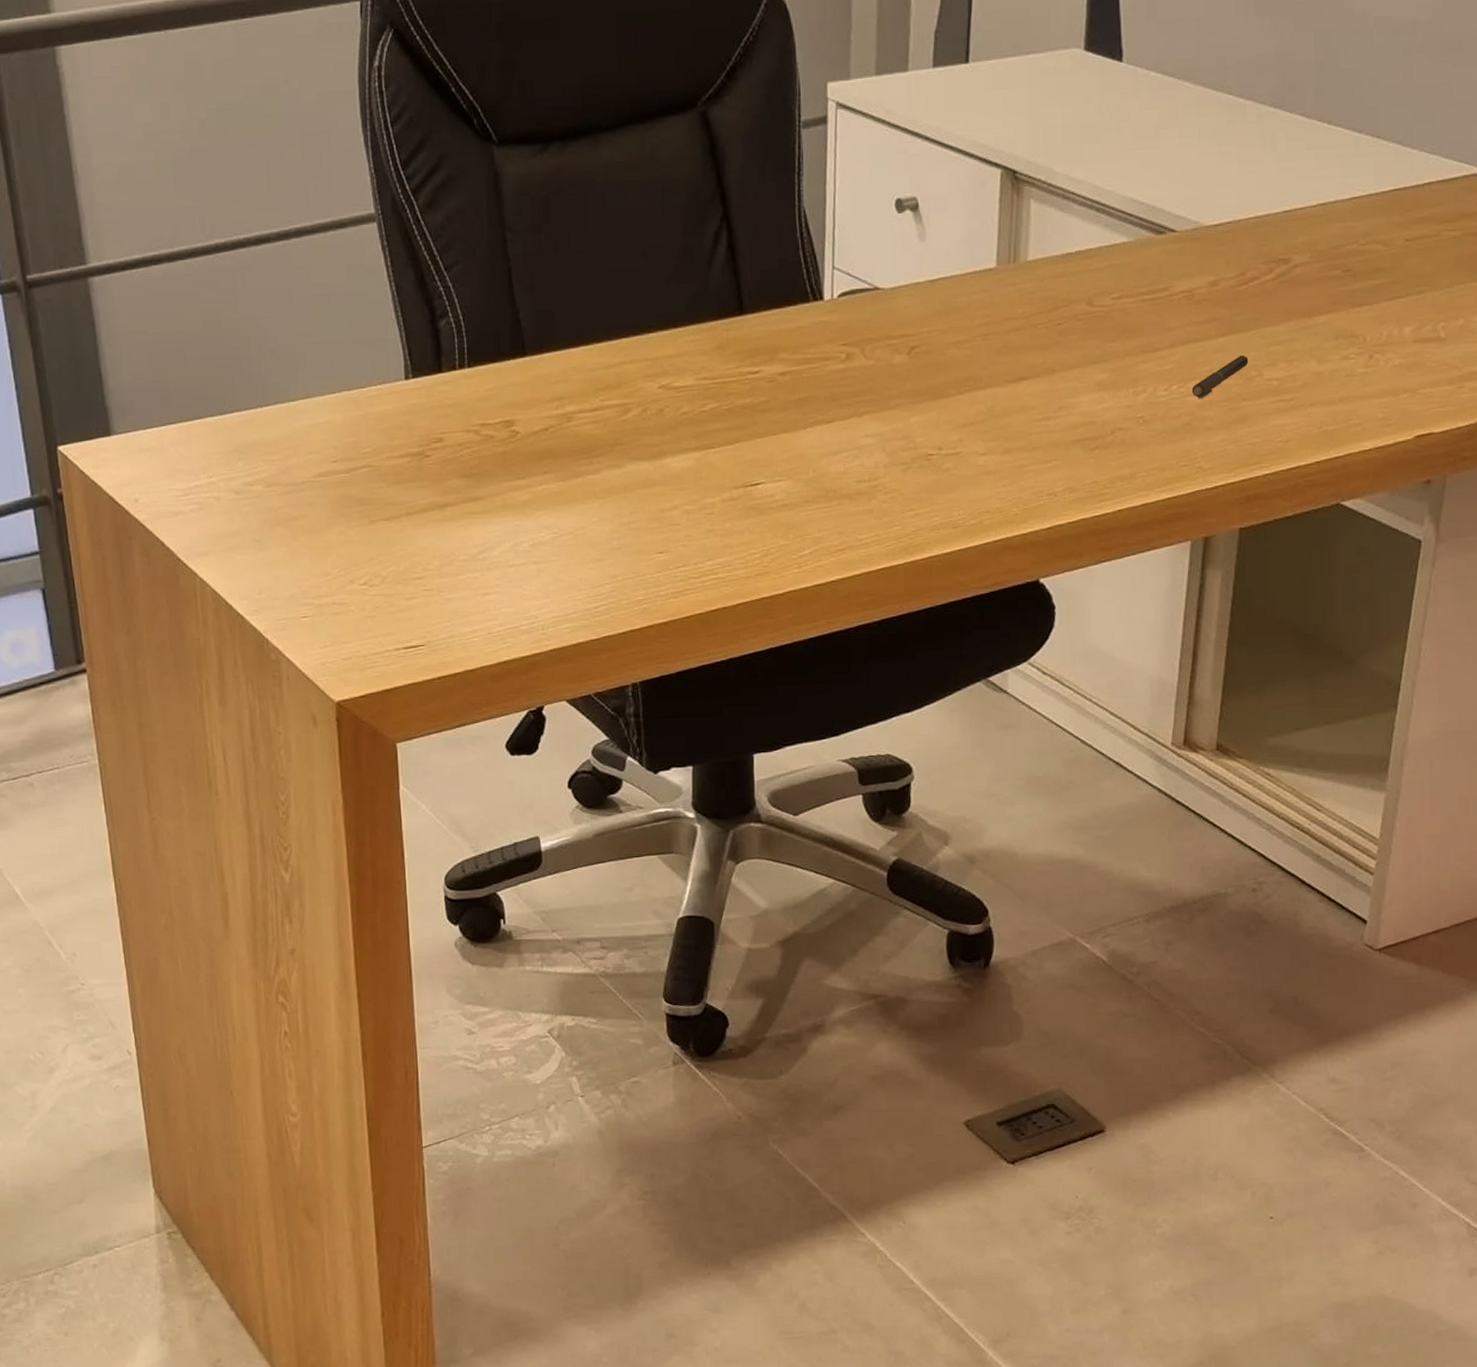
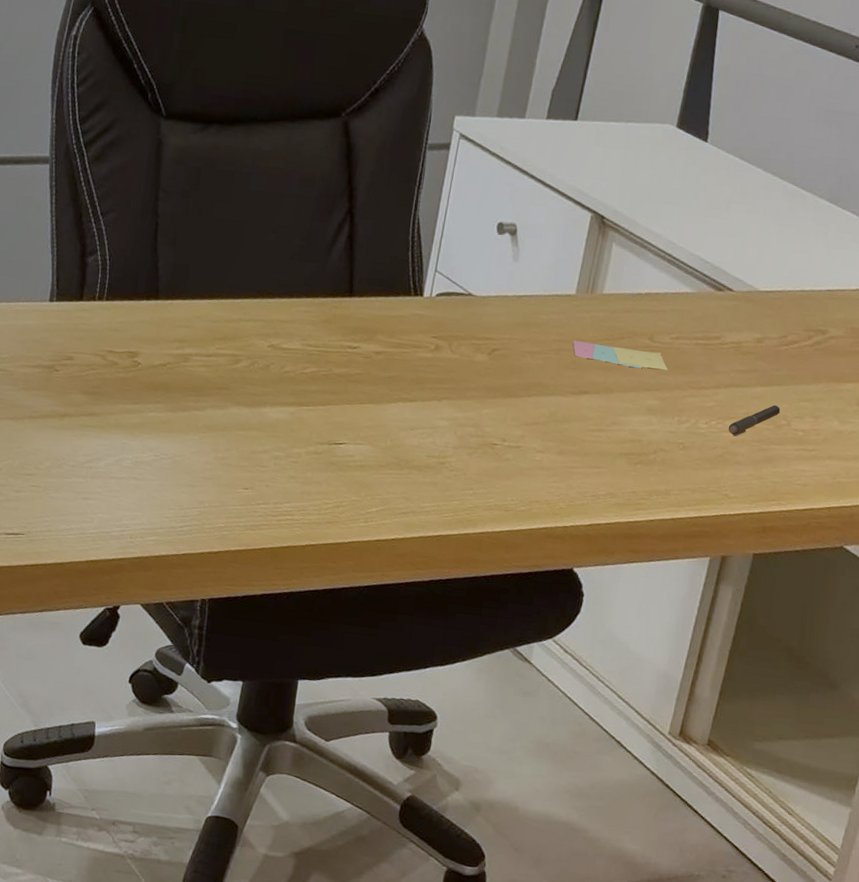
sticky notes: none [1001,318,1114,340] -> present [573,340,668,370]

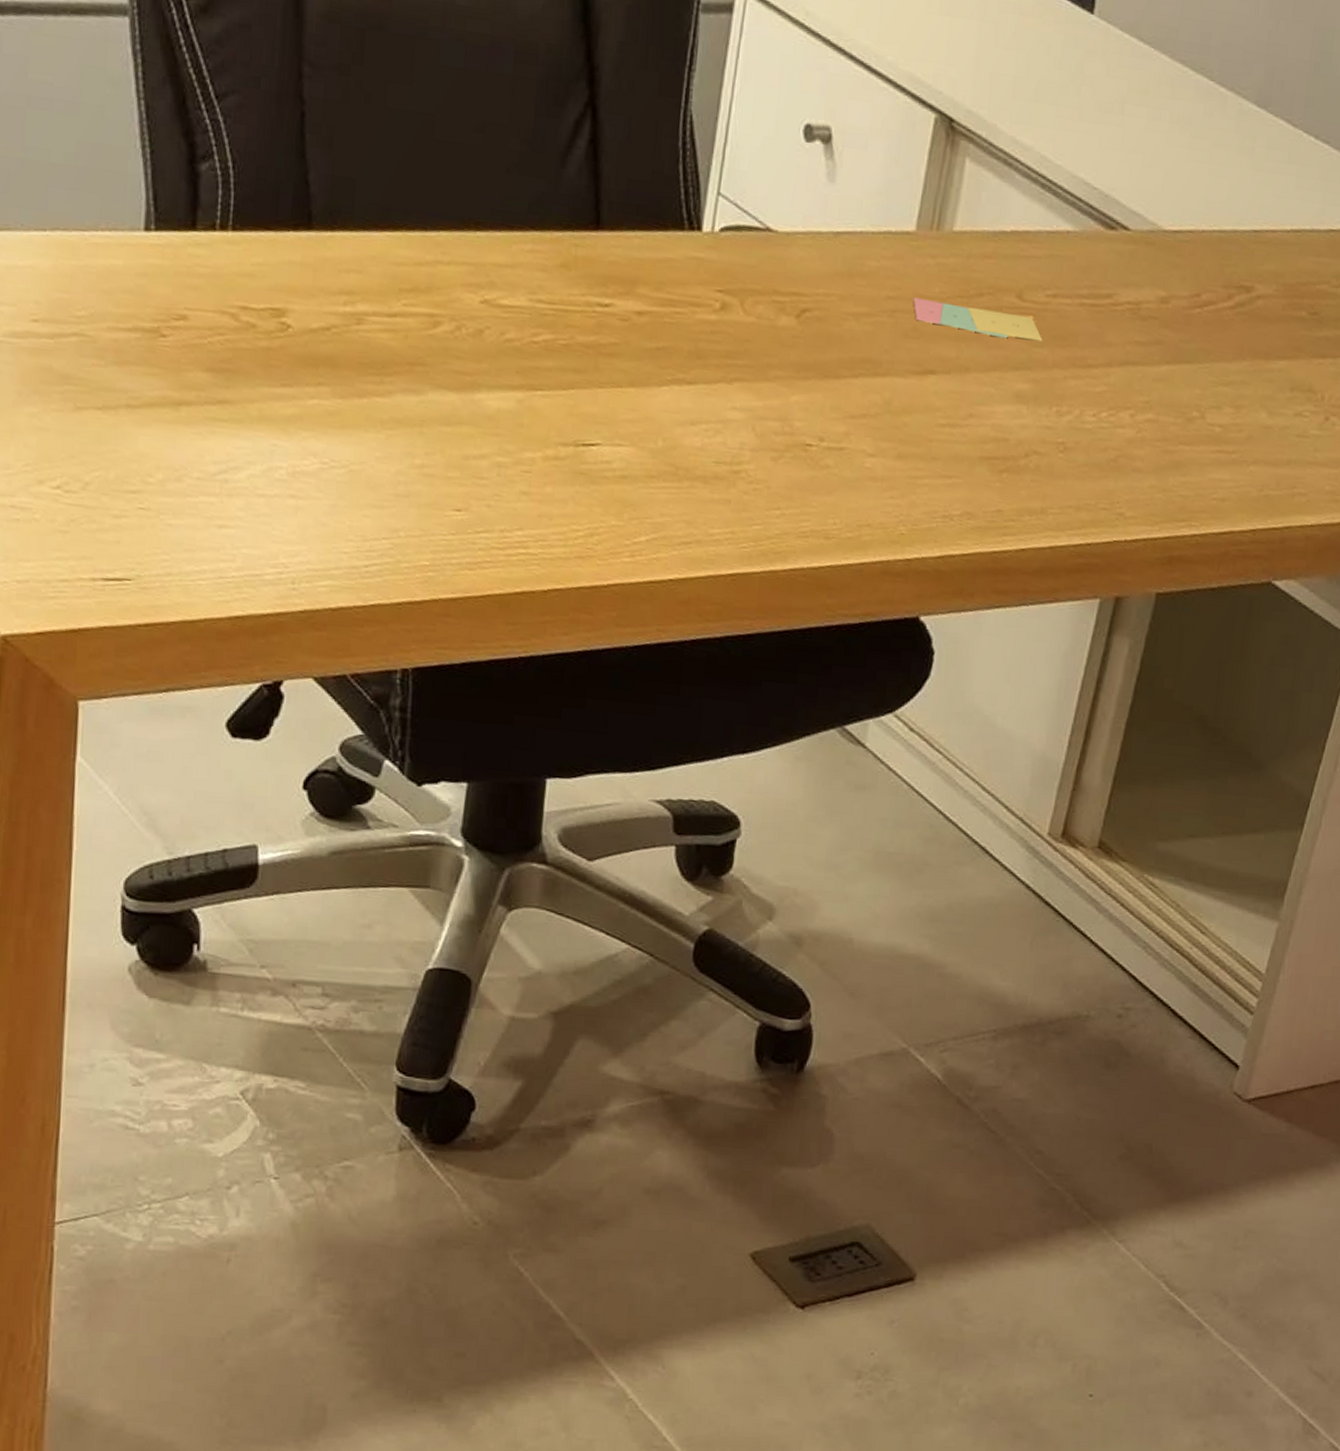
pen: present [728,404,781,437] -> none [1123,389,1192,434]

